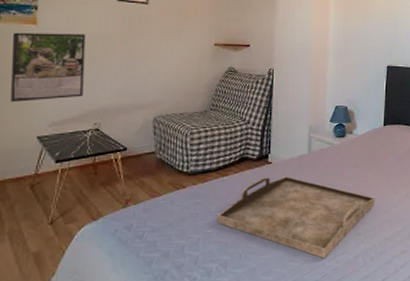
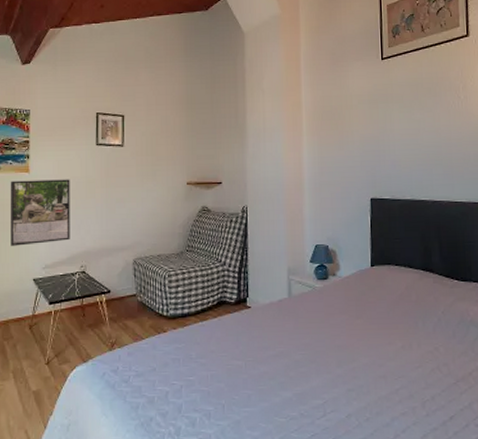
serving tray: present [216,176,375,259] -> none [198,322,367,416]

